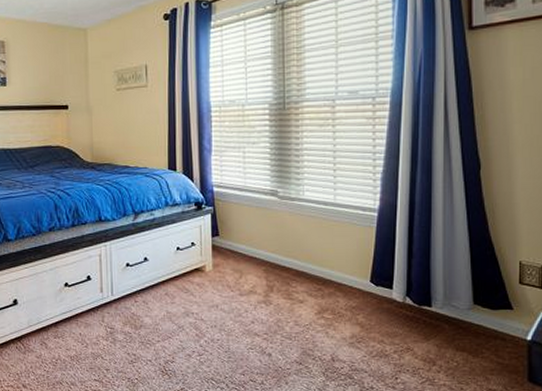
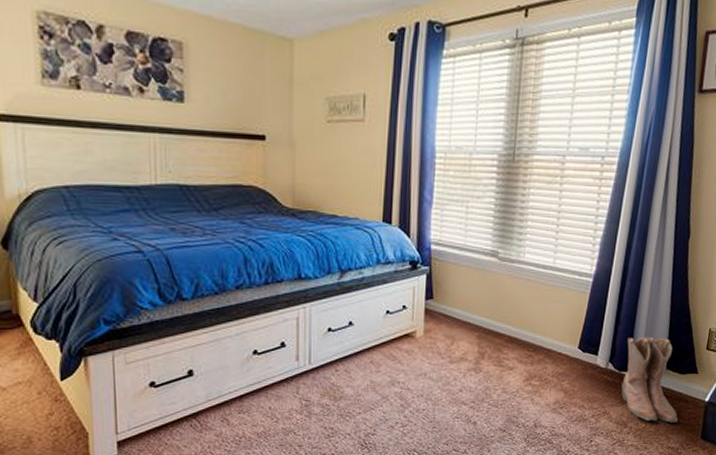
boots: none [424,271,496,362] -> present [621,337,678,423]

